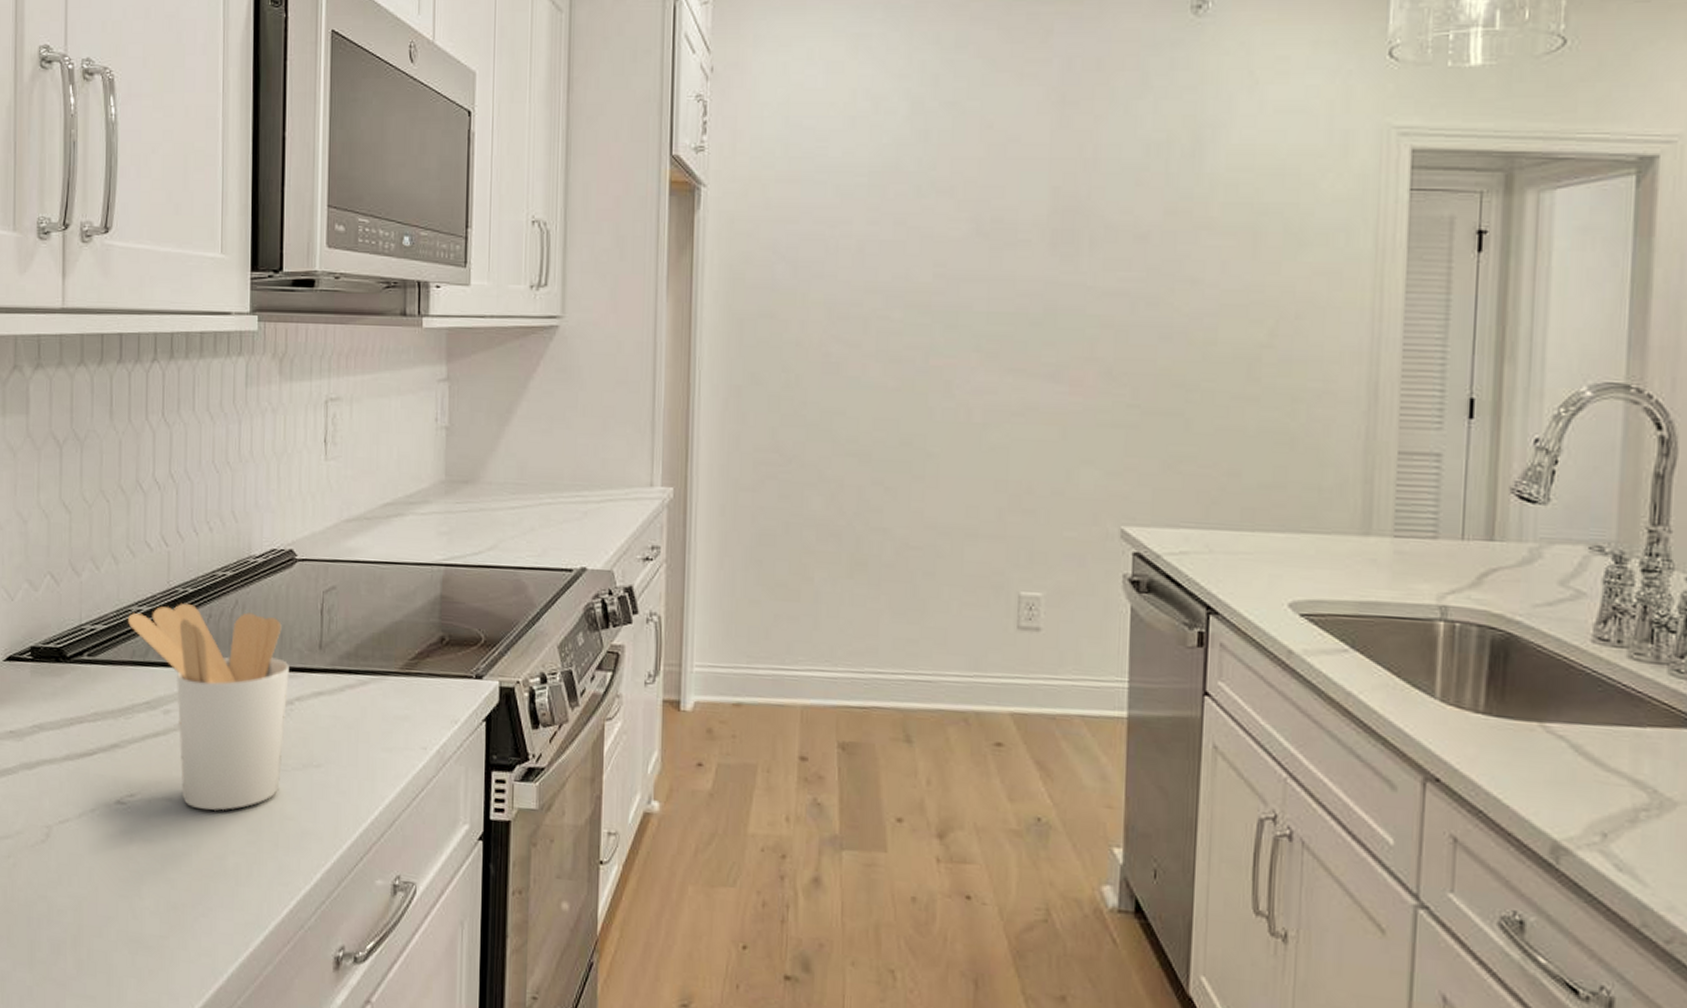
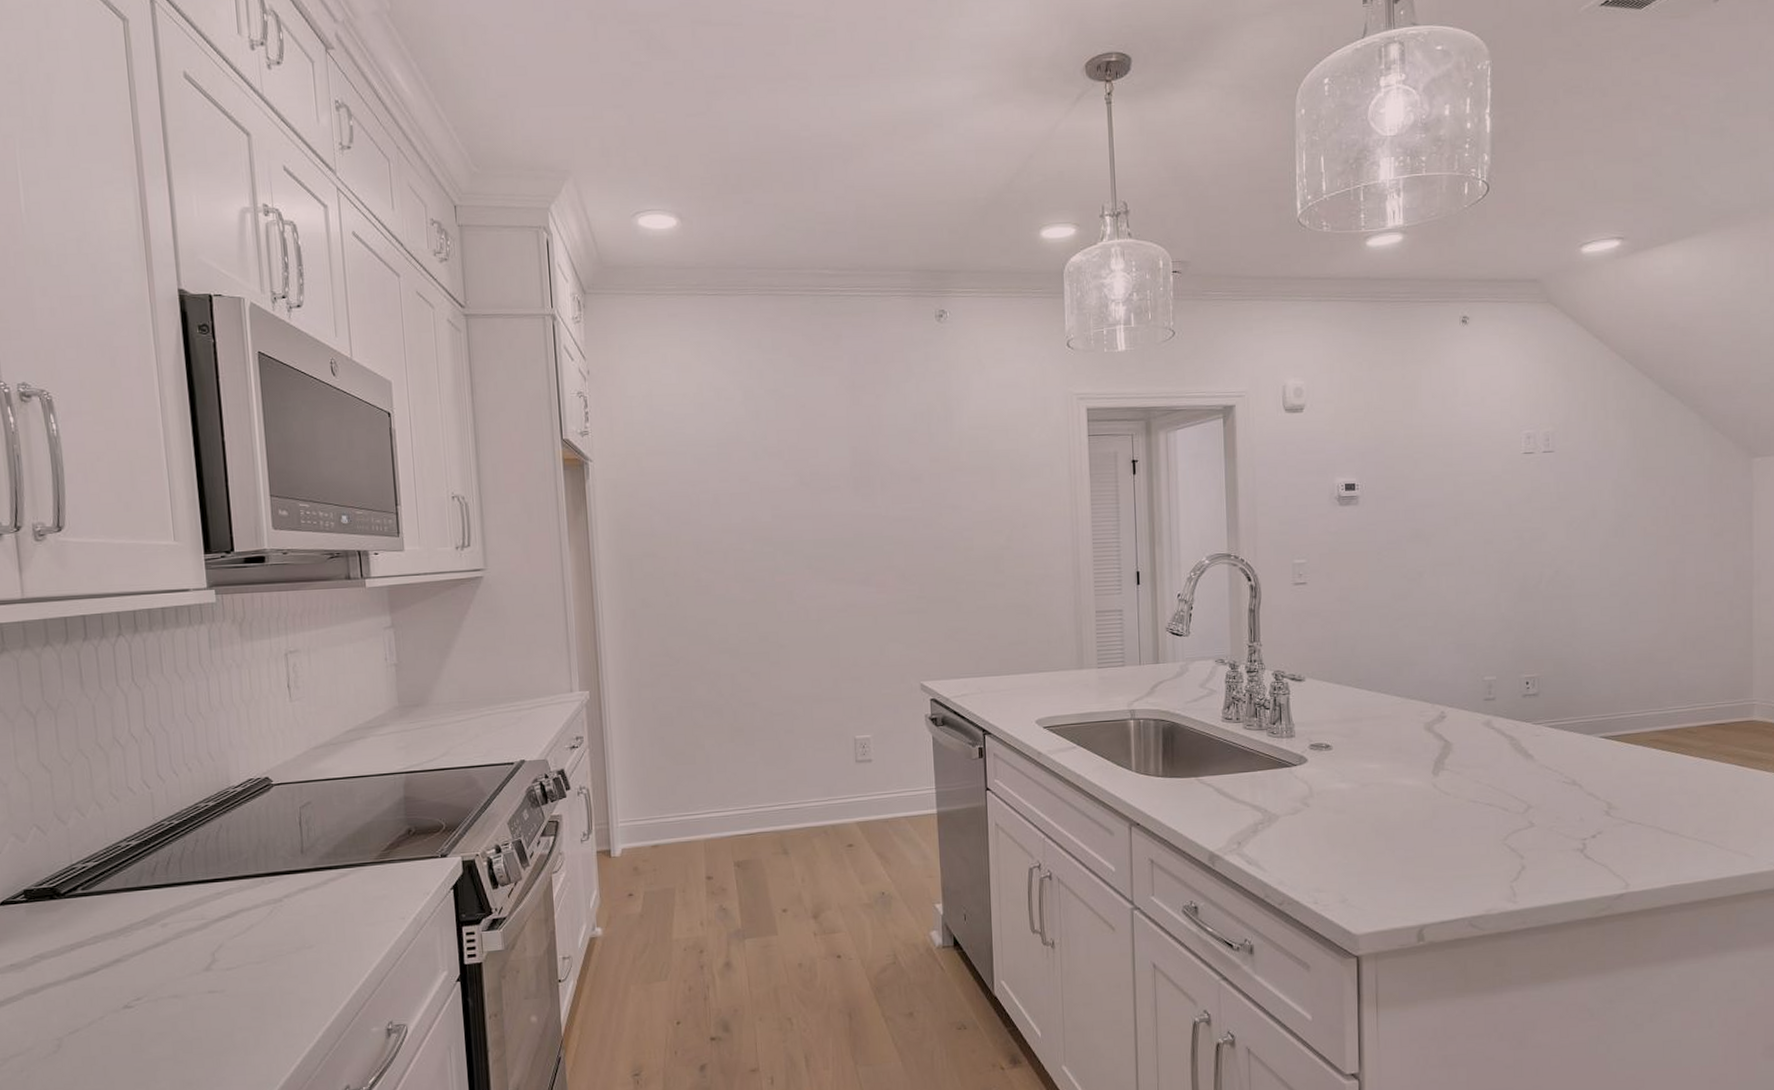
utensil holder: present [127,603,289,811] -> none [117,833,277,1000]

